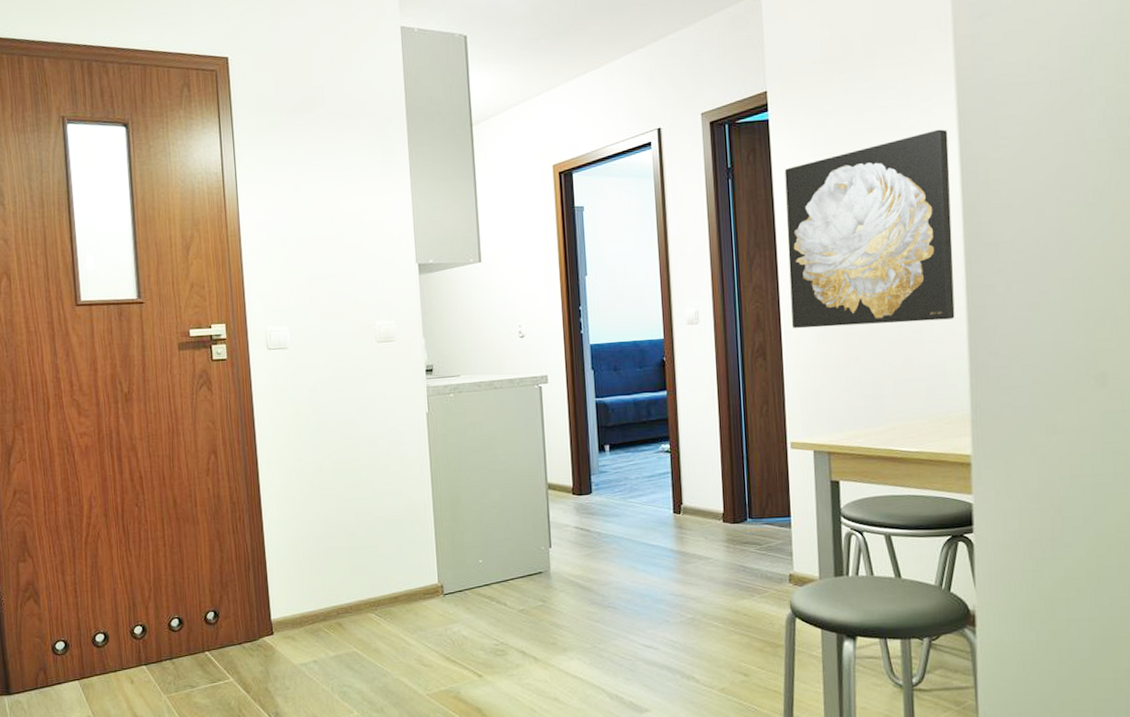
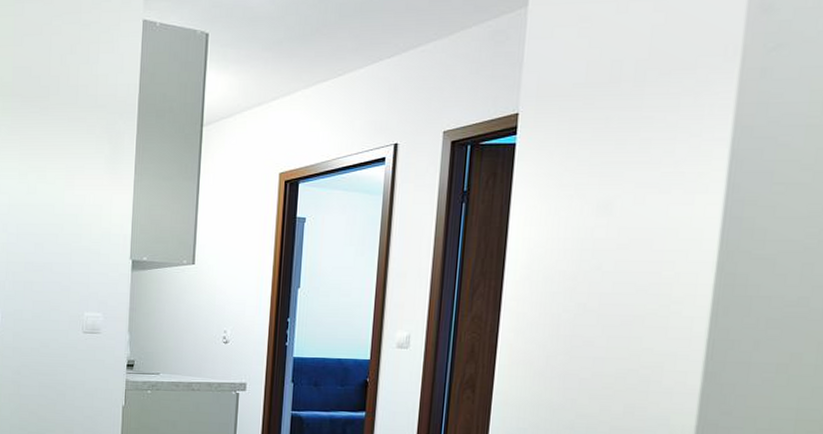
wall art: present [784,129,955,329] -> none [507,169,715,372]

